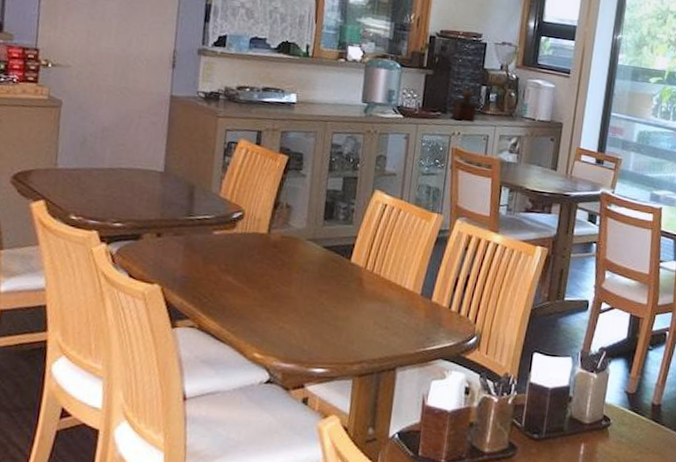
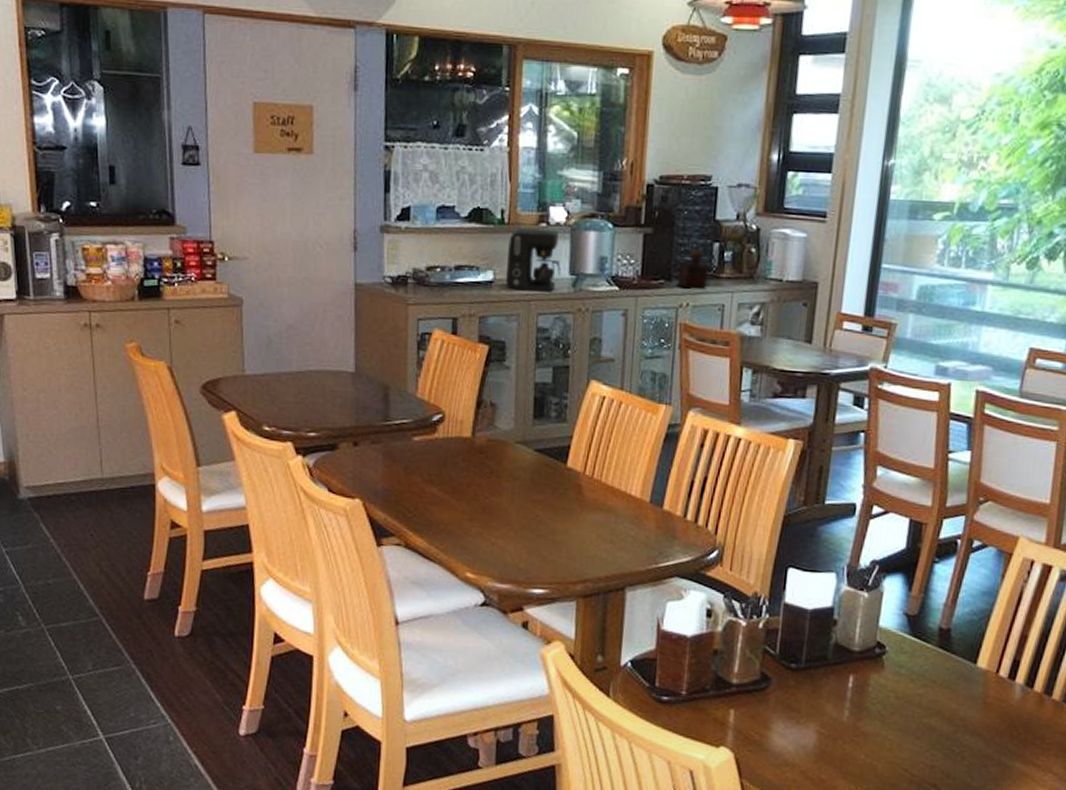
coffee maker: none [306,62,355,116] -> present [505,229,561,292]

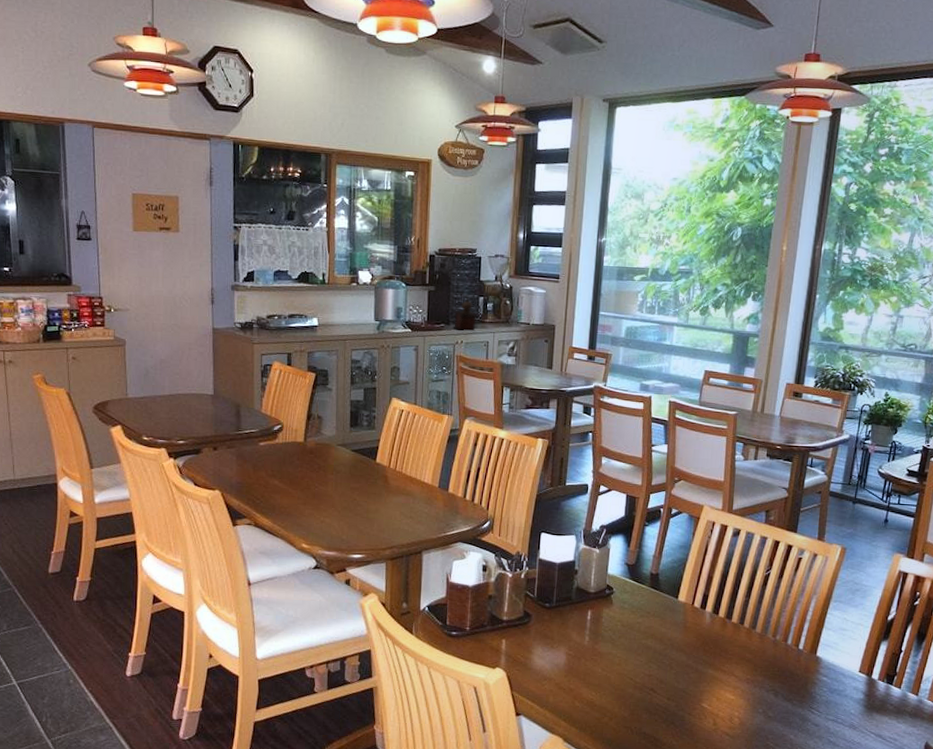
coffee maker: present [505,229,561,292] -> none [326,287,368,334]

